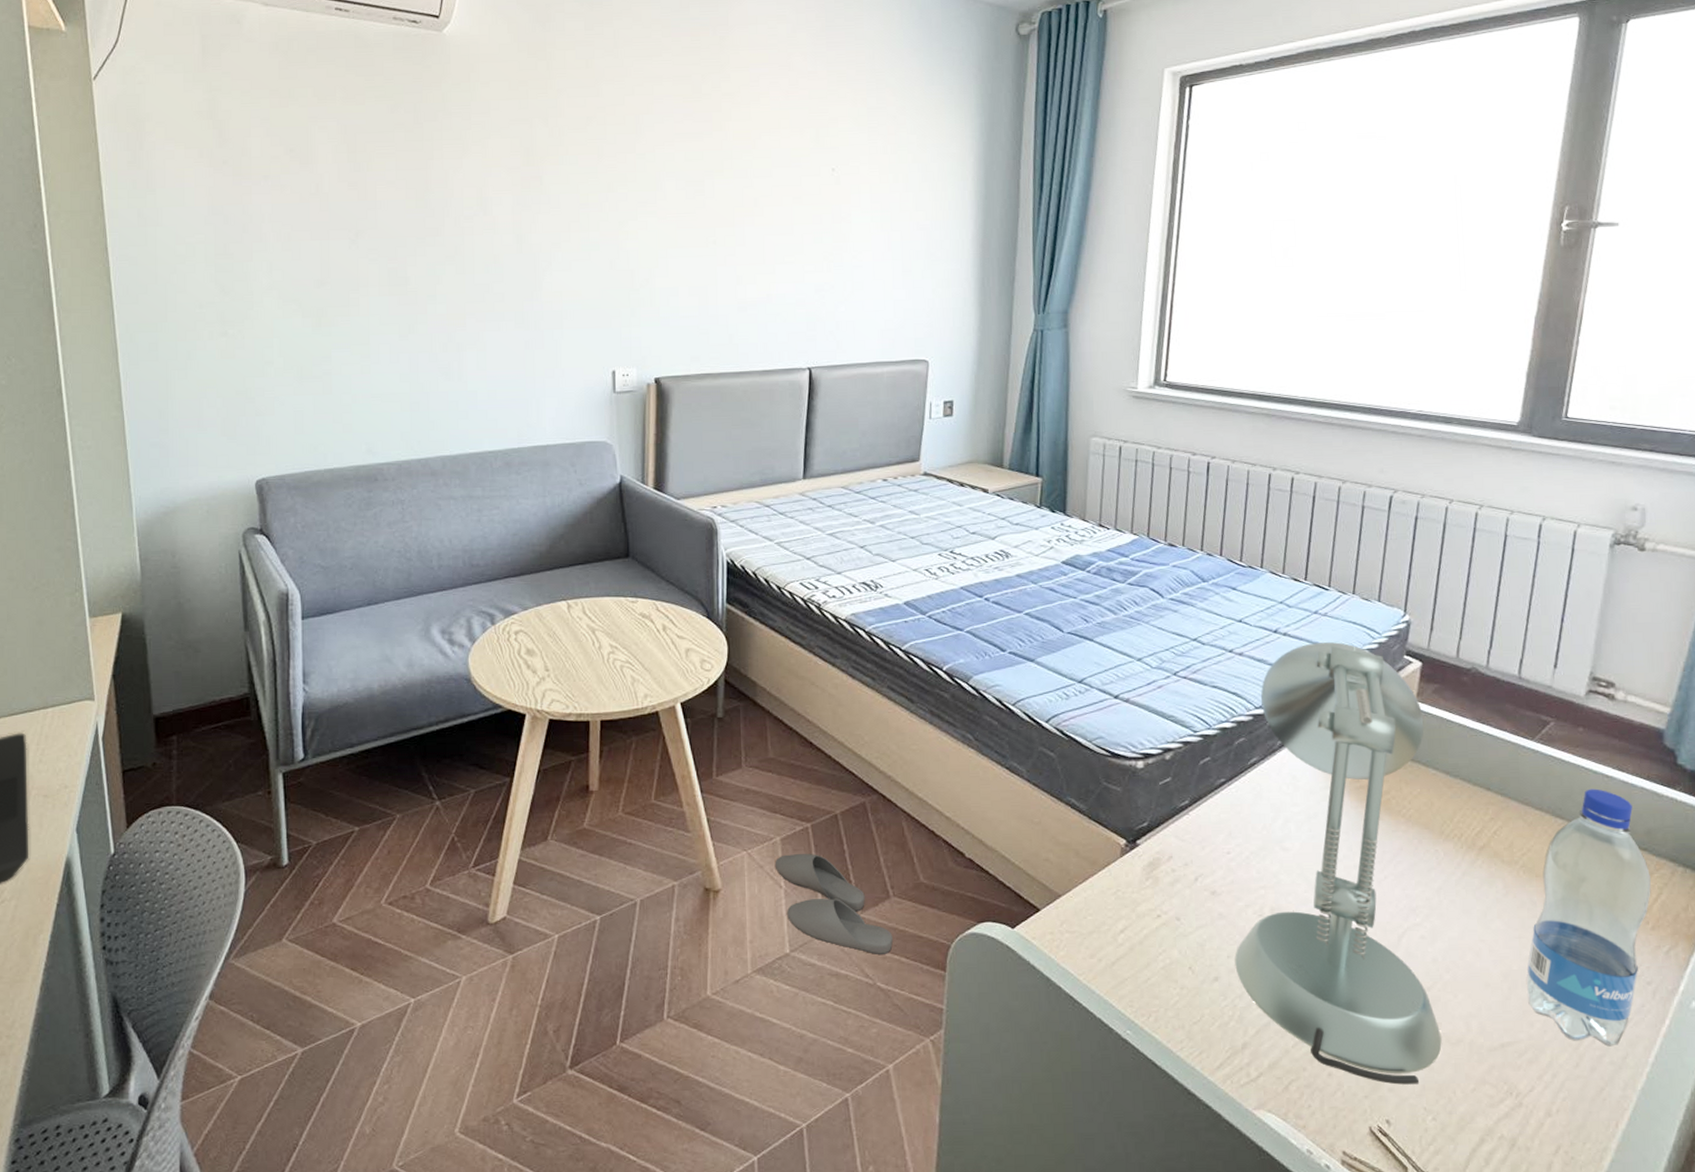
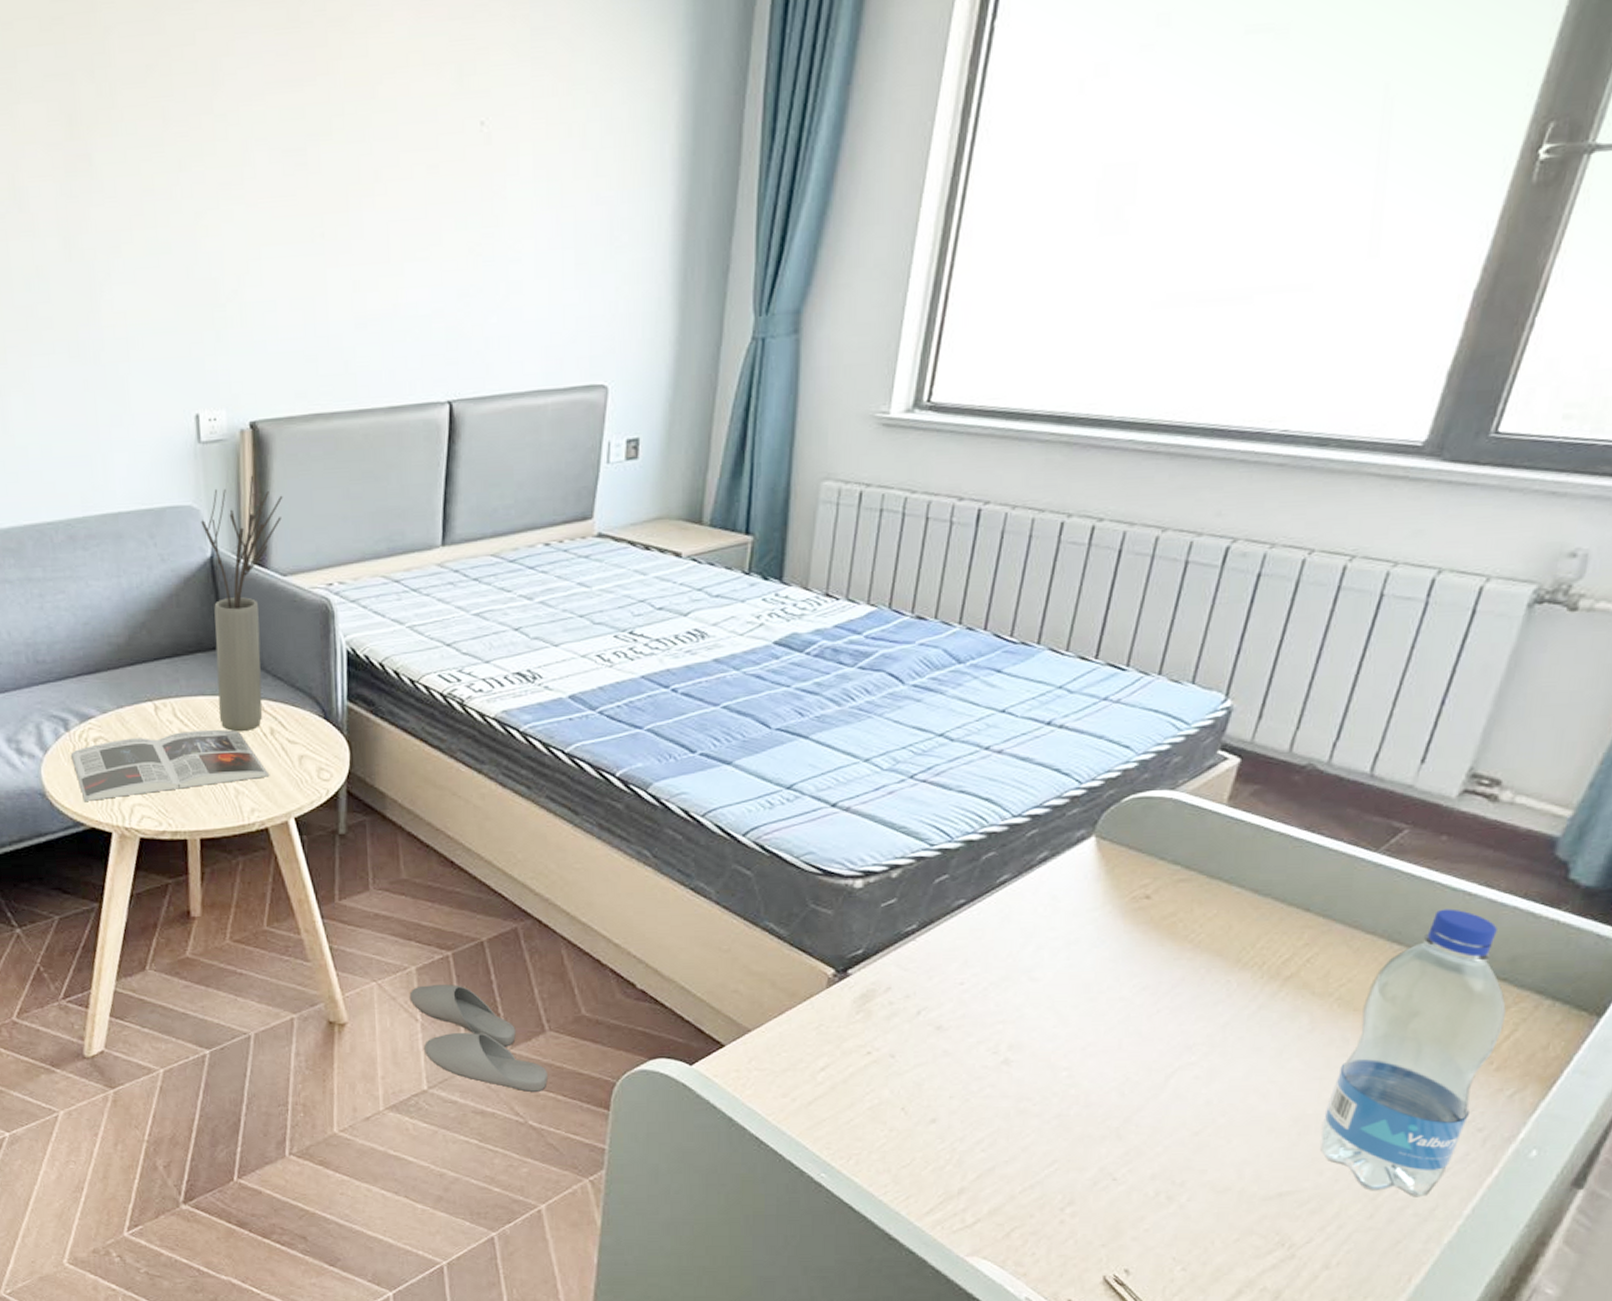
magazine: none [494,625,661,686] -> present [70,729,270,801]
vase: none [613,419,679,627] -> present [201,475,283,731]
desk lamp: present [1235,642,1442,1085] -> none [958,735,1234,1234]

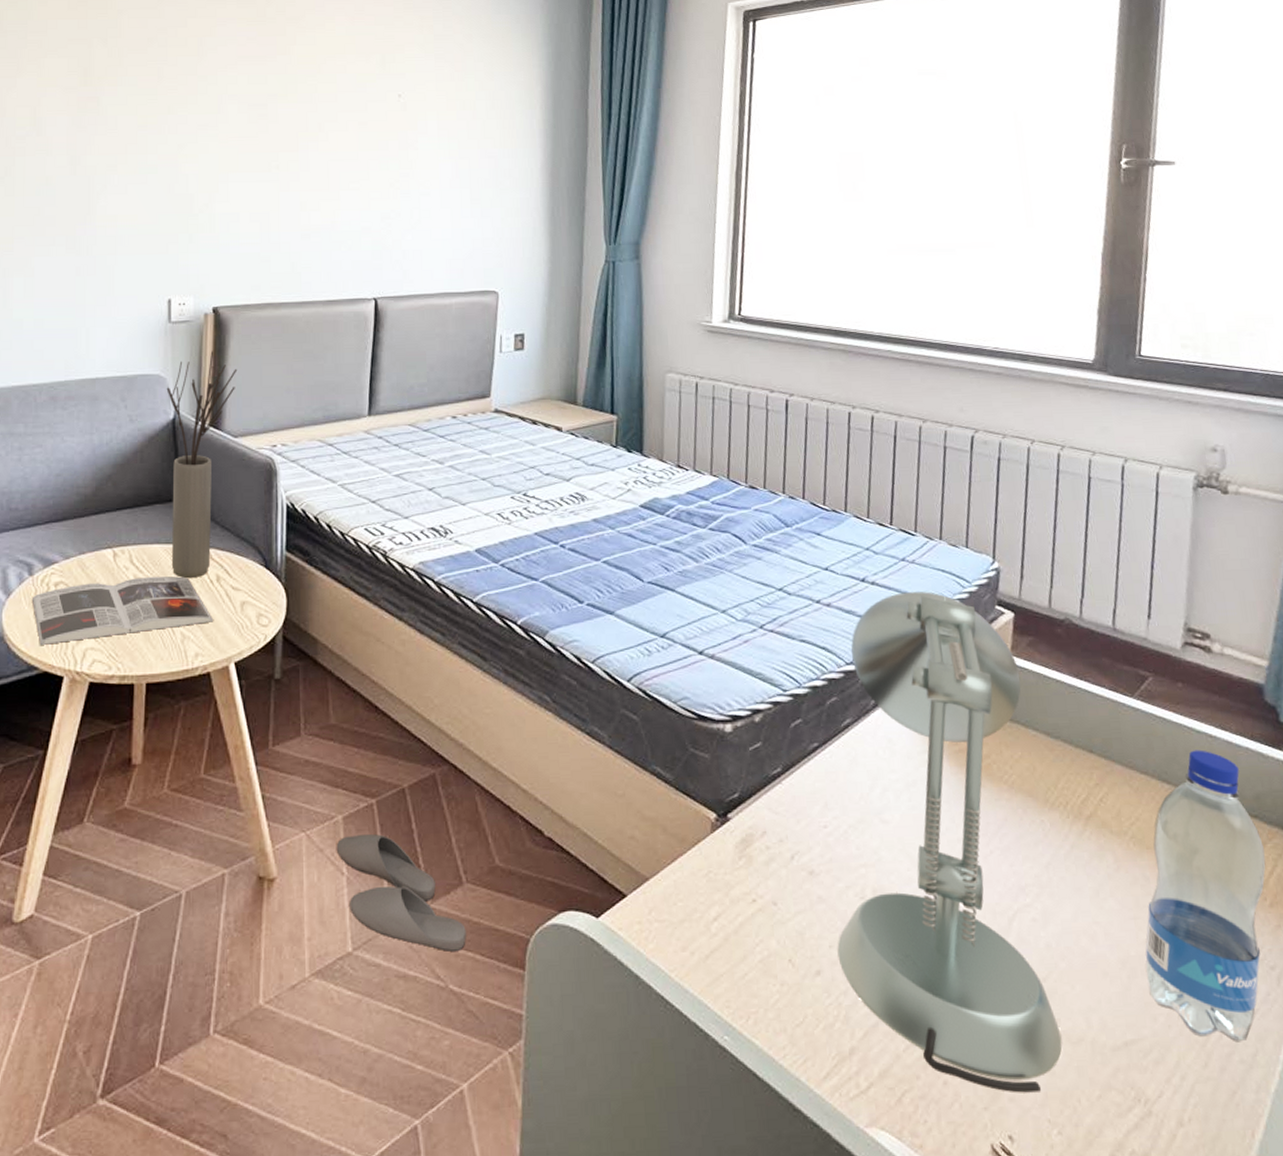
desk lamp: none [958,735,1234,1234] -> present [837,592,1063,1093]

